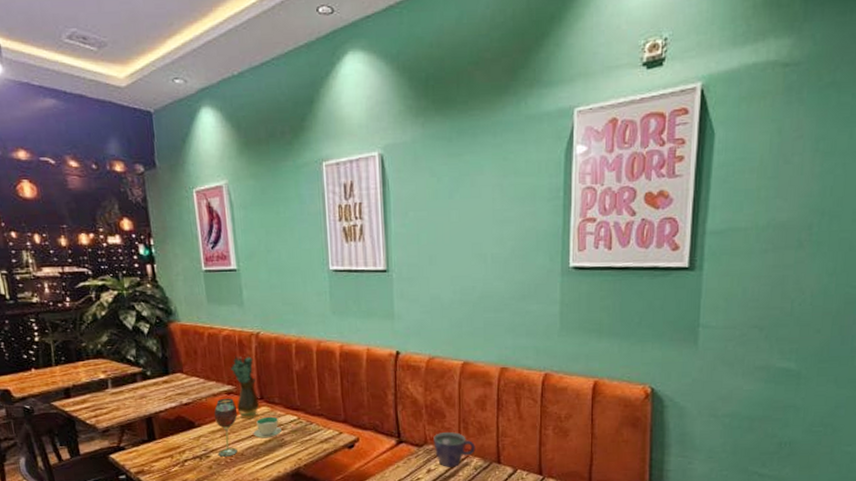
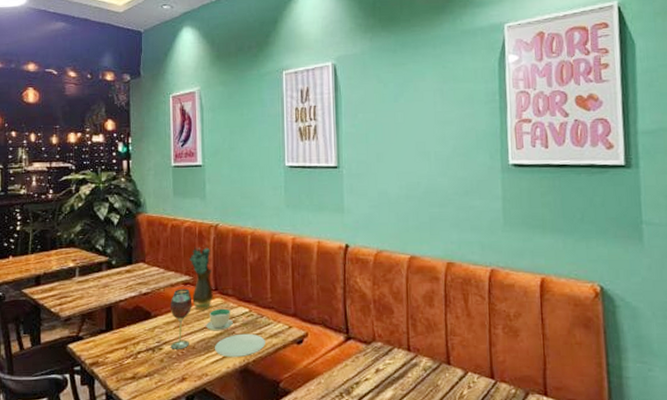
plate: none [264,440,316,463] -> present [215,333,265,358]
cup: present [433,432,476,467] -> none [382,329,424,367]

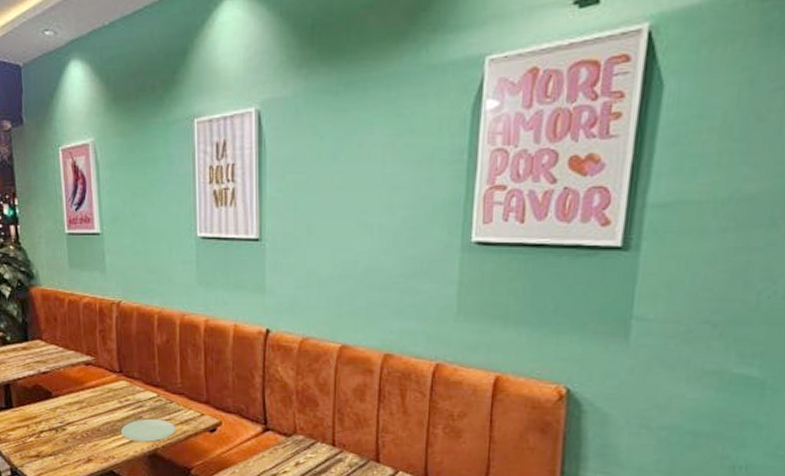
wineglass: present [170,288,193,349] -> none [71,369,96,431]
vase: present [188,246,214,311] -> none [89,324,119,393]
cup: present [206,308,234,331] -> none [111,391,141,415]

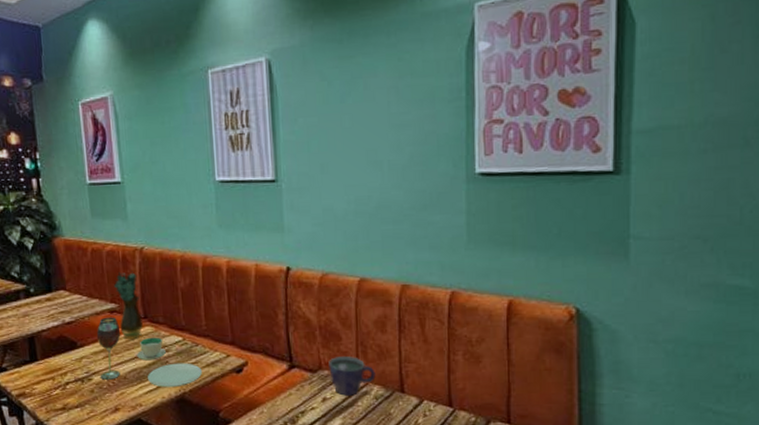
wineglass: none [71,369,96,431] -> present [96,317,121,380]
vase: none [89,324,119,393] -> present [113,271,144,340]
cup: none [111,391,141,415] -> present [137,337,167,361]
cup: none [304,422,351,462] -> present [328,356,376,396]

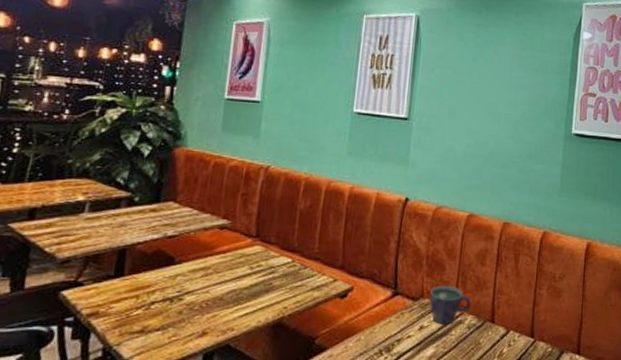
wineglass: present [96,317,121,380] -> none [193,233,228,300]
vase: present [113,271,144,340] -> none [227,187,258,259]
cup: present [137,337,167,361] -> none [239,257,273,282]
plate: present [148,363,202,388] -> none [246,285,306,311]

